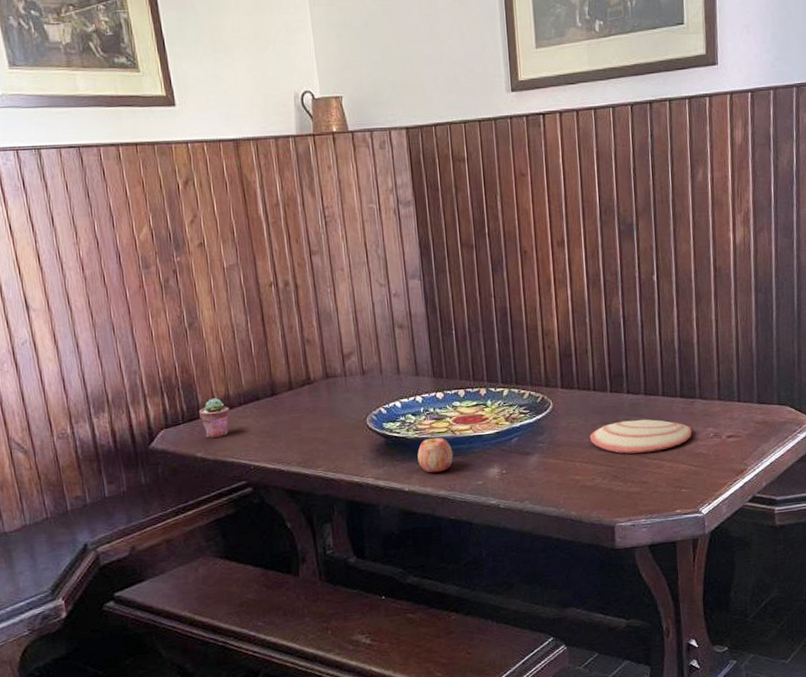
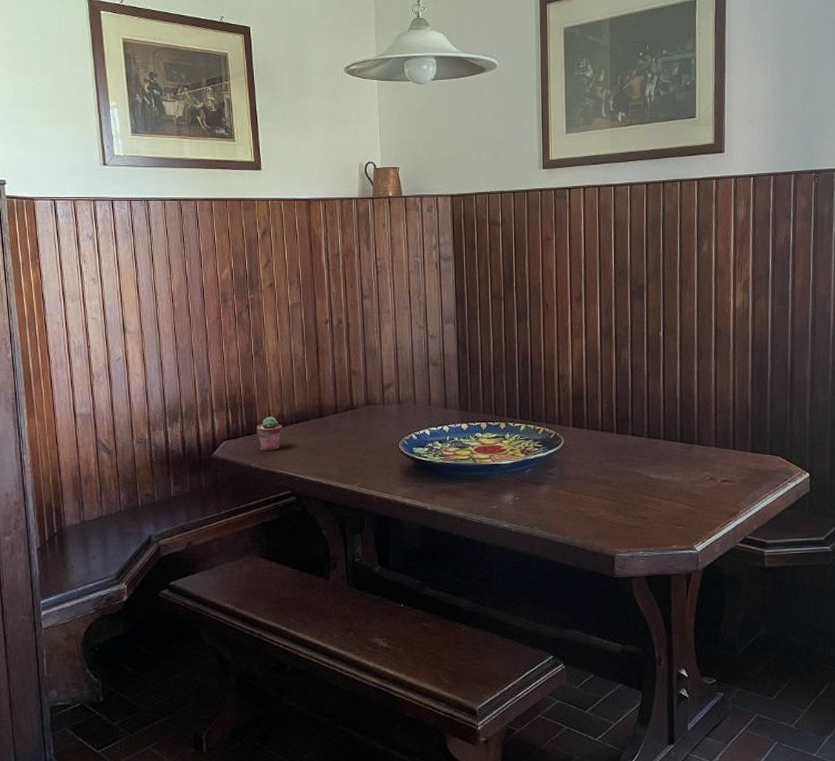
apple: present [417,437,454,473] -> none [441,463,473,495]
plate: present [589,419,692,454] -> none [595,459,690,490]

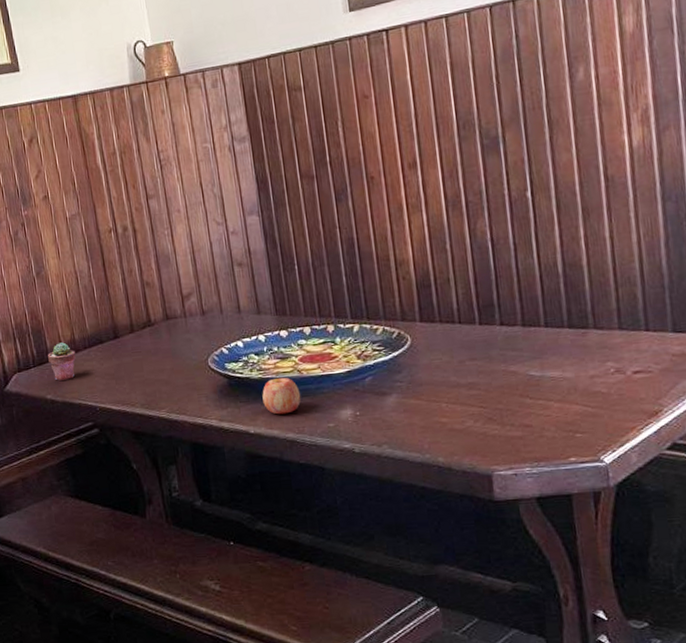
apple: none [441,463,473,495] -> present [262,377,301,415]

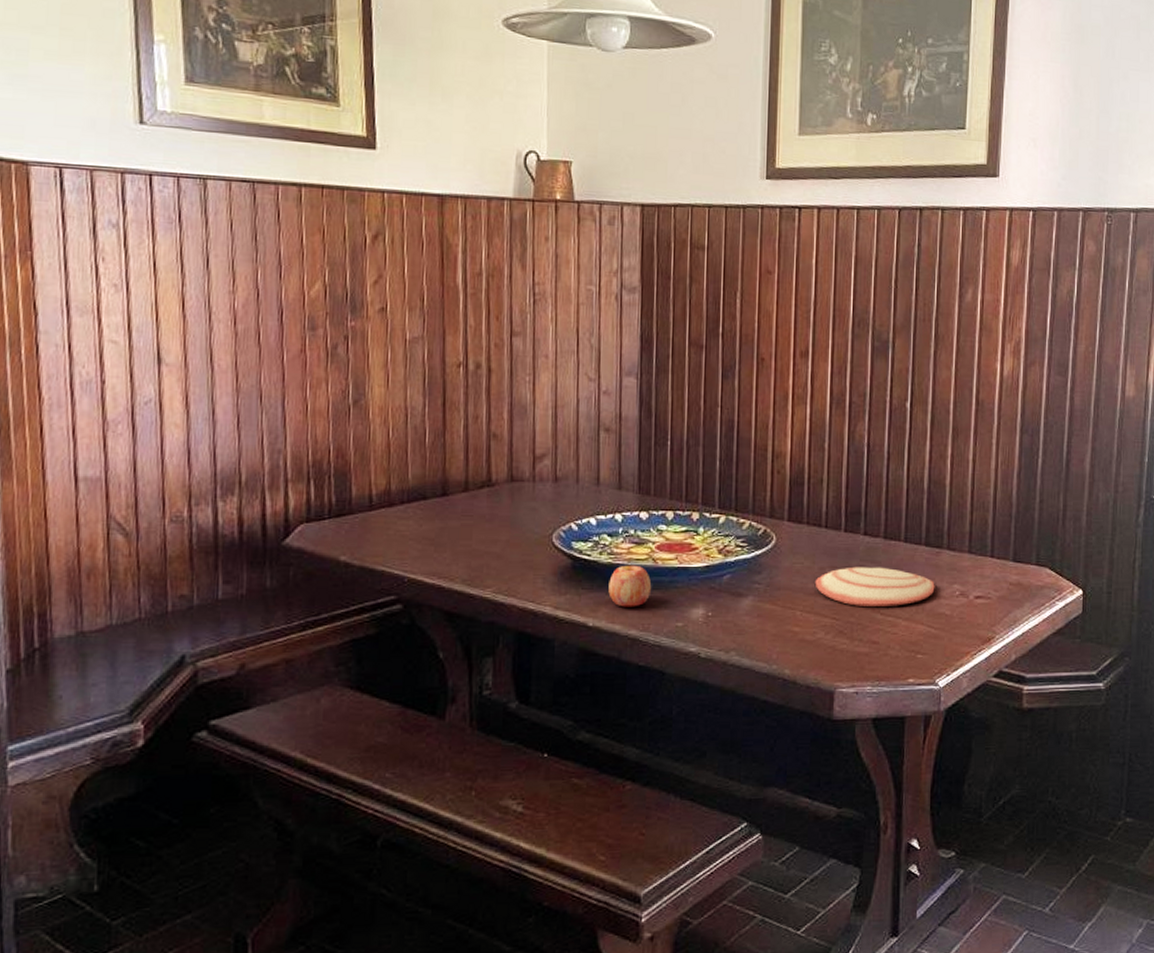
potted succulent: present [48,342,76,381] -> none [350,492,388,539]
plate: none [456,353,586,393] -> present [815,566,935,606]

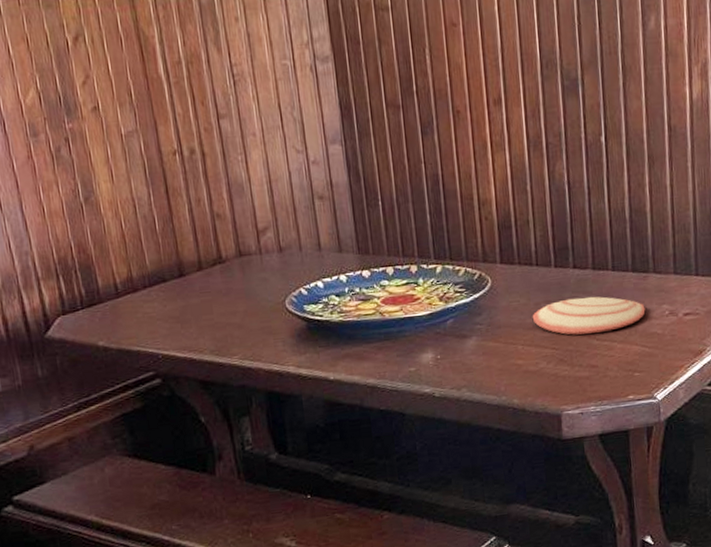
apple: present [608,565,652,607] -> none [342,320,383,360]

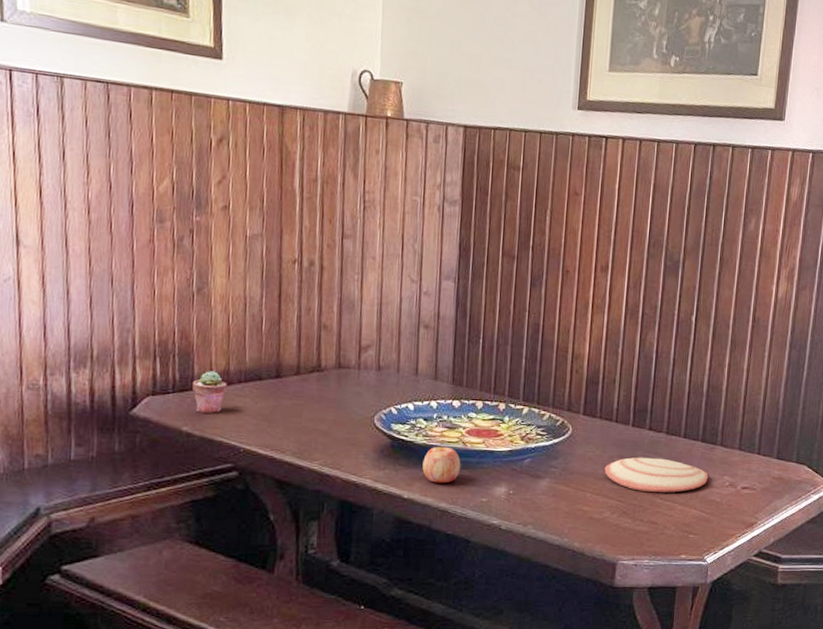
potted succulent: none [99,280,134,325] -> present [193,371,227,413]
apple: none [342,320,383,360] -> present [422,446,461,483]

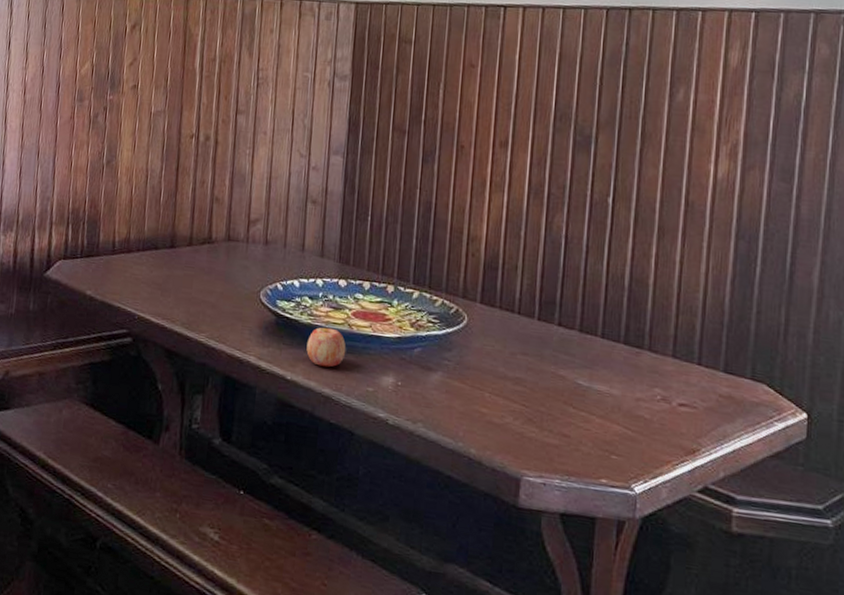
potted succulent: present [193,371,227,413] -> none [97,238,127,279]
plate: present [604,457,708,493] -> none [505,356,634,402]

